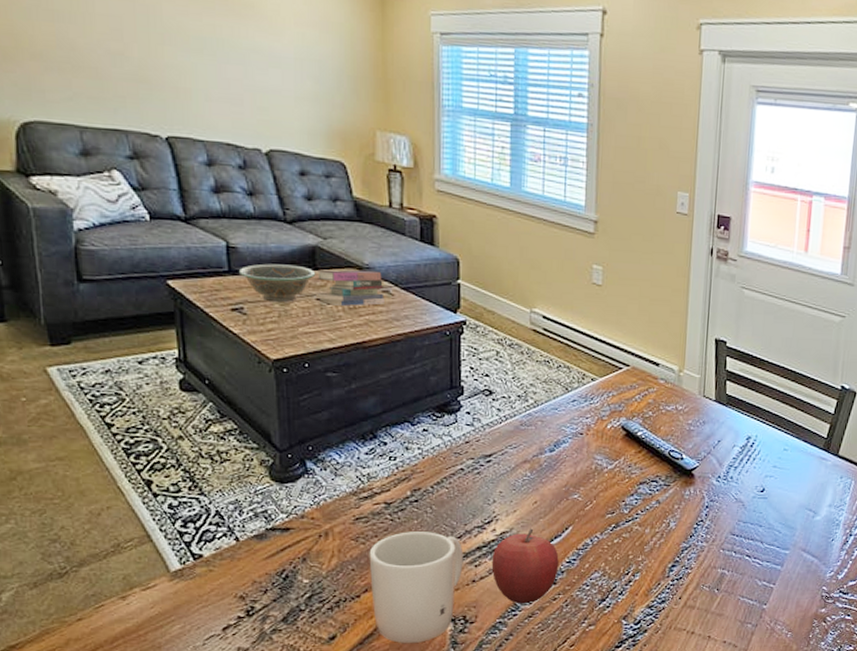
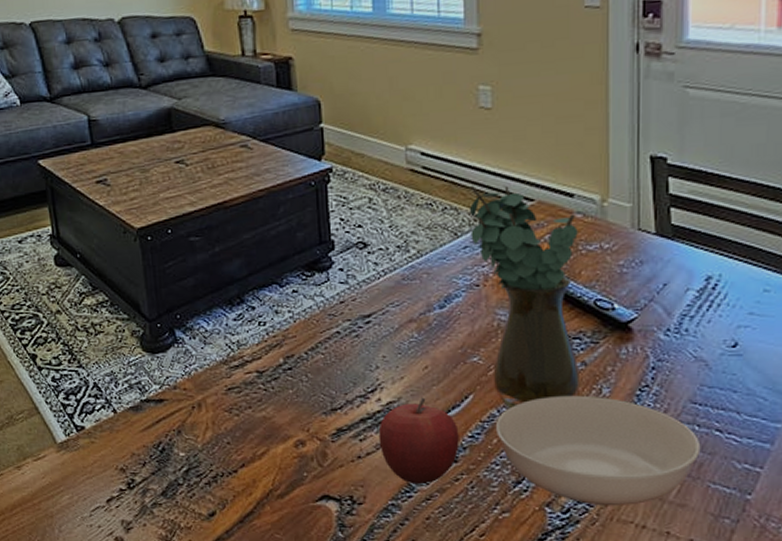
decorative bowl: present [238,263,316,303] -> none [100,130,173,171]
books: present [316,269,384,306] -> none [174,125,243,167]
mug: present [369,532,464,644] -> none [243,402,347,525]
vase: none [578,348,661,540] -> present [469,185,579,411]
bowl: none [587,528,736,617] -> present [495,395,701,506]

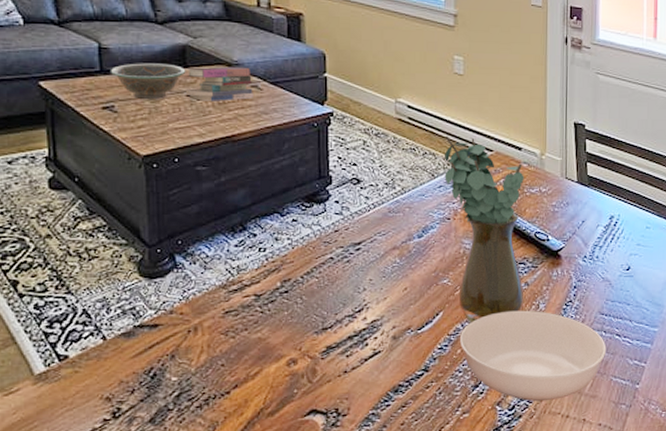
decorative bowl: none [100,130,173,171] -> present [110,63,186,100]
books: none [174,125,243,167] -> present [186,66,253,101]
fruit: present [378,397,459,485] -> none [363,315,431,394]

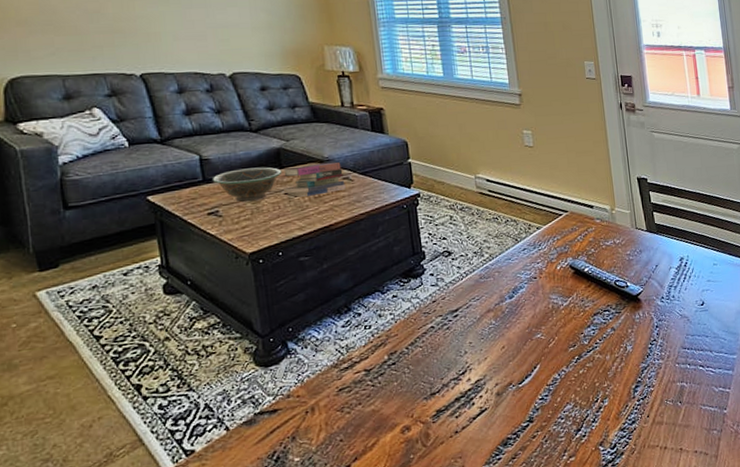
vase: present [443,135,524,325] -> none [523,202,612,374]
bowl: present [459,310,607,402] -> none [557,352,693,438]

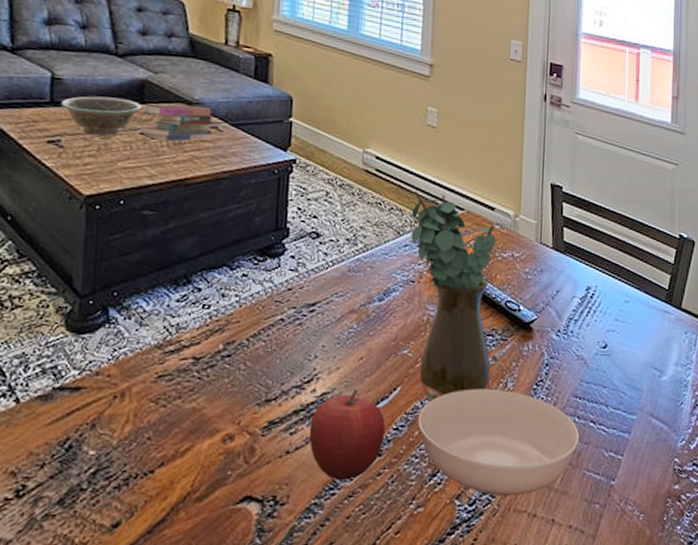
fruit: none [470,372,534,447] -> present [309,389,385,481]
vase: none [523,202,612,374] -> present [411,190,496,403]
bowl: none [557,352,693,438] -> present [417,388,580,497]

